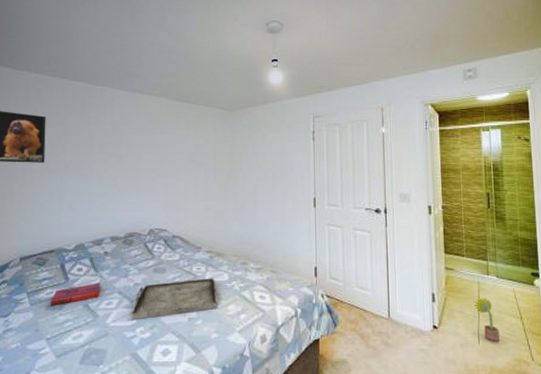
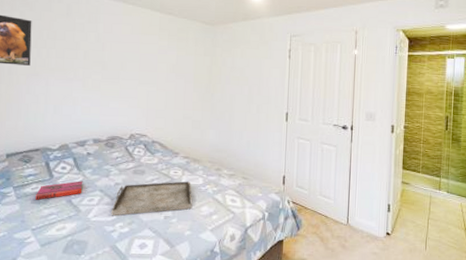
decorative plant: present [474,297,500,342] -> none [425,209,445,249]

